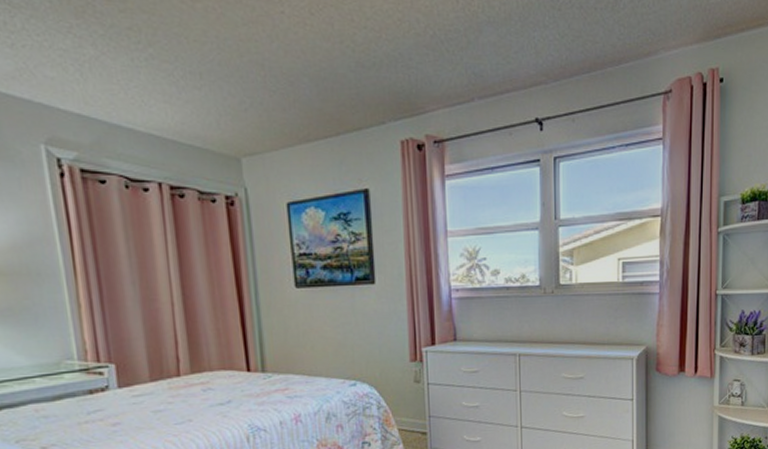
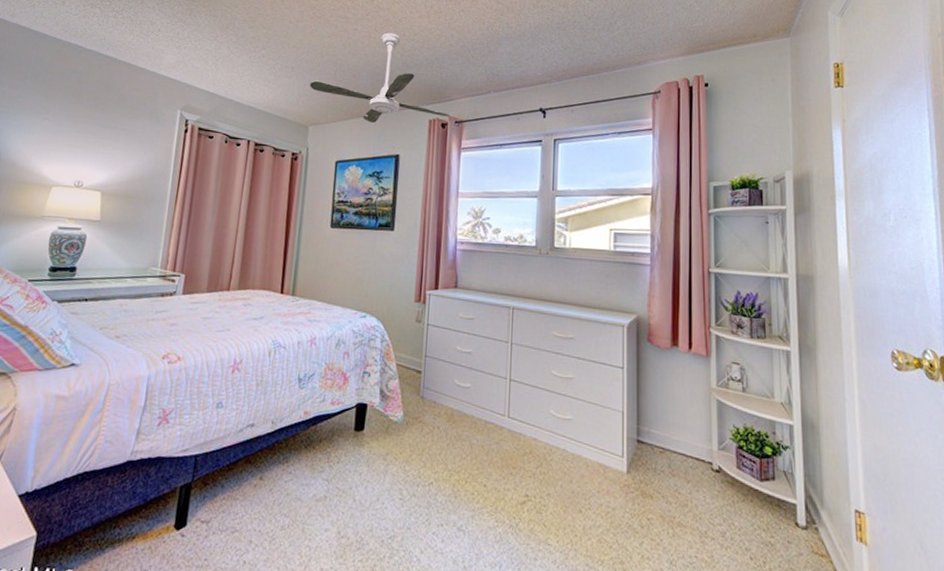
ceiling fan: none [230,16,428,148] -> present [309,32,451,123]

